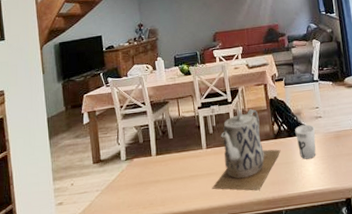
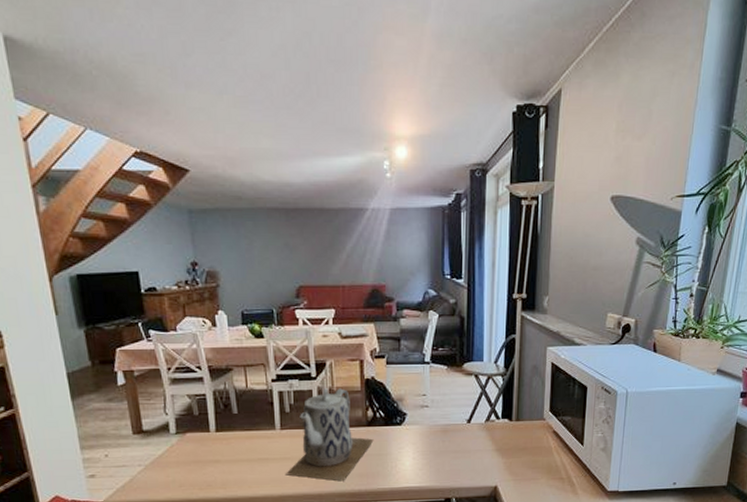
cup: present [295,124,316,160] -> none [394,413,419,453]

